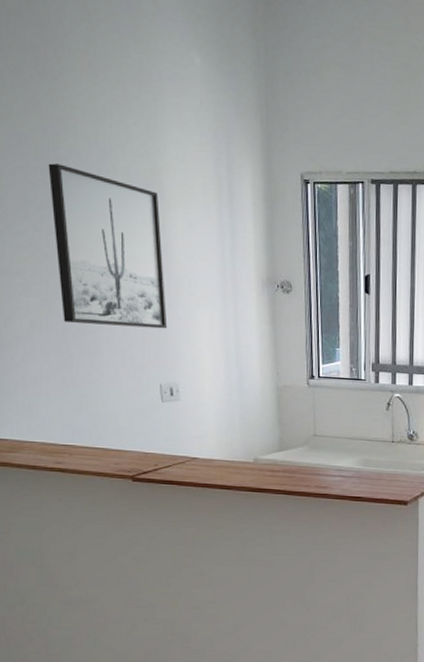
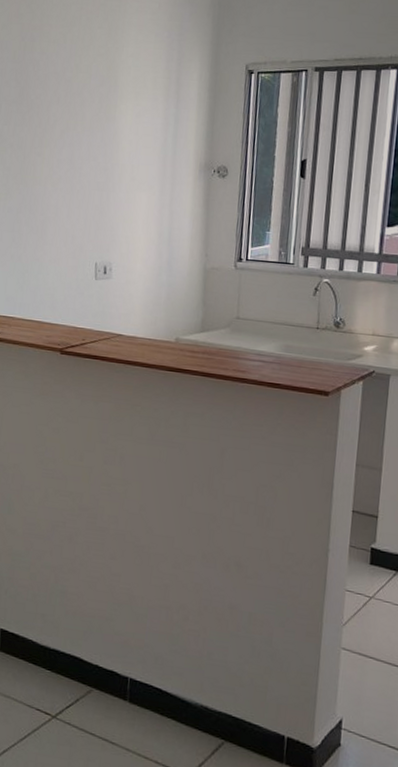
wall art: present [48,163,168,329] -> none [18,65,113,211]

